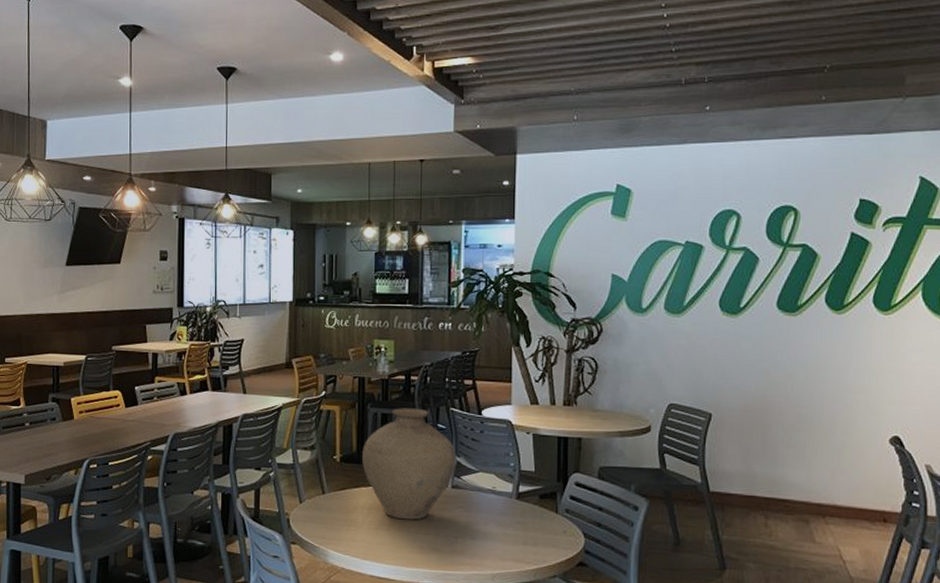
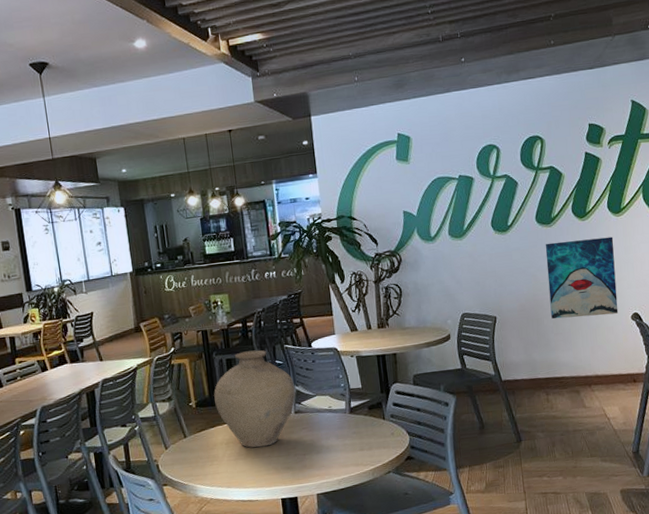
wall art: none [783,335,877,434] -> present [545,236,619,319]

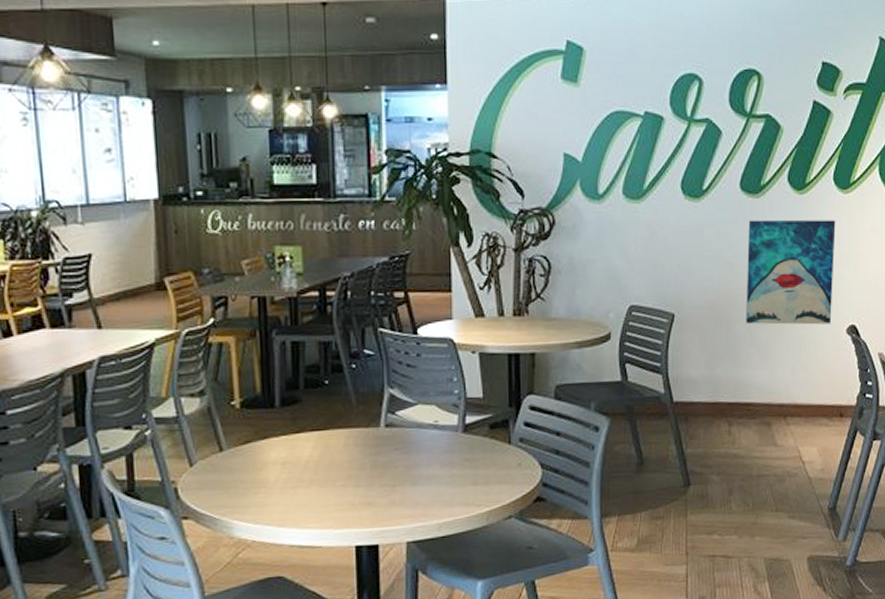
vase: present [214,350,296,448] -> none [269,332,389,472]

